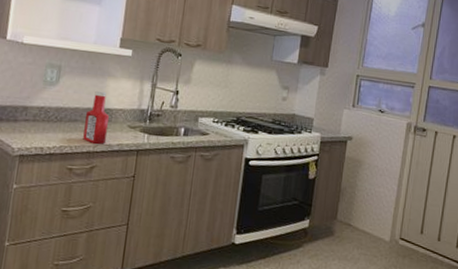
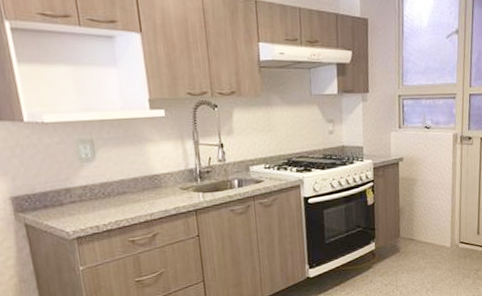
ketchup bottle: present [83,90,109,144] -> none [133,158,161,212]

